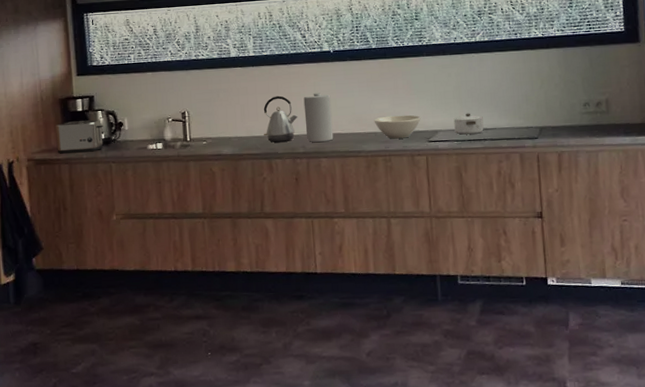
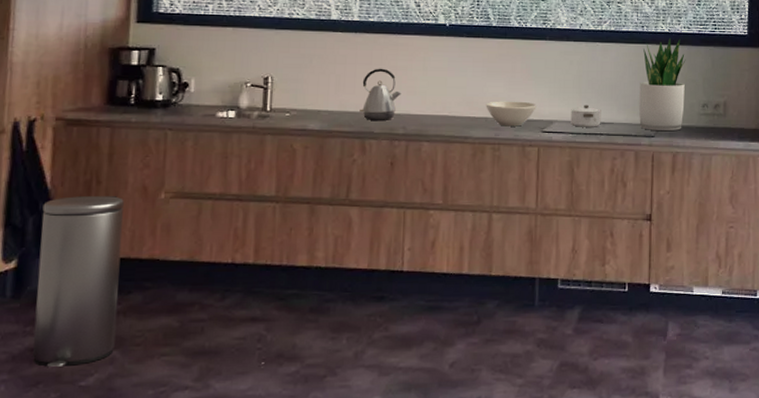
pedal bin: none [27,220,94,359] -> present [32,196,124,368]
toaster: present [55,120,104,155] -> none [97,76,163,116]
paper towel holder: present [303,93,334,143] -> none [408,69,441,124]
planter: none [518,42,566,133] -> present [638,37,686,132]

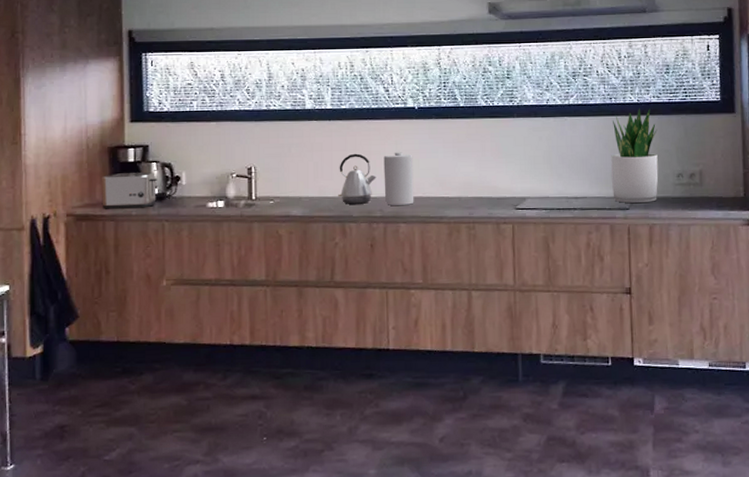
pedal bin: present [32,196,124,368] -> none [61,285,132,444]
toaster: none [97,76,163,116] -> present [101,172,158,211]
paper towel holder: none [408,69,441,124] -> present [383,152,414,206]
bowl: present [486,101,537,127] -> none [458,179,508,205]
cooking pot: present [571,104,601,127] -> none [543,180,574,203]

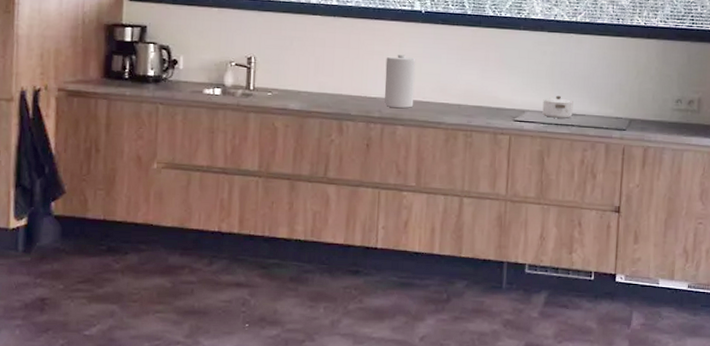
toaster: present [101,172,158,211] -> none [95,51,155,89]
kettle: present [338,153,377,204] -> none [337,52,378,103]
cooking pot: none [543,180,574,203] -> present [542,95,573,119]
planter: present [611,108,659,204] -> none [611,31,661,126]

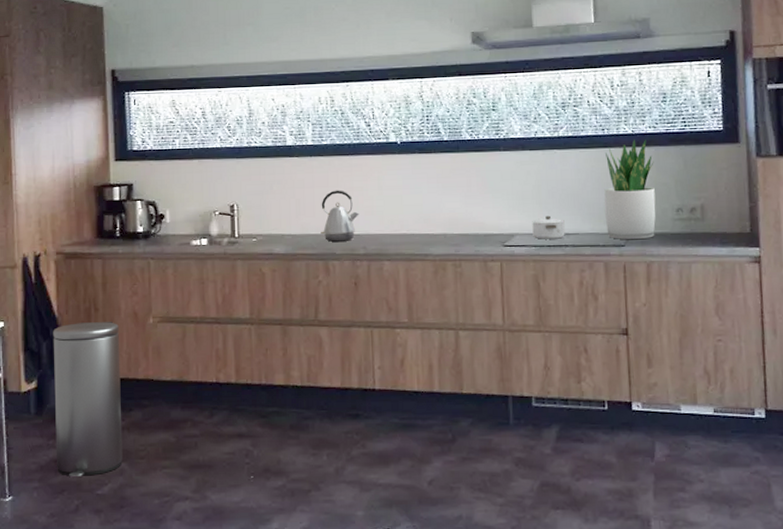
pedal bin: none [42,162,120,317] -> present [53,322,123,478]
kettle: none [337,52,378,103] -> present [321,190,359,242]
paper towel holder: present [384,54,416,109] -> none [366,188,398,244]
planter: none [611,31,661,126] -> present [604,139,656,240]

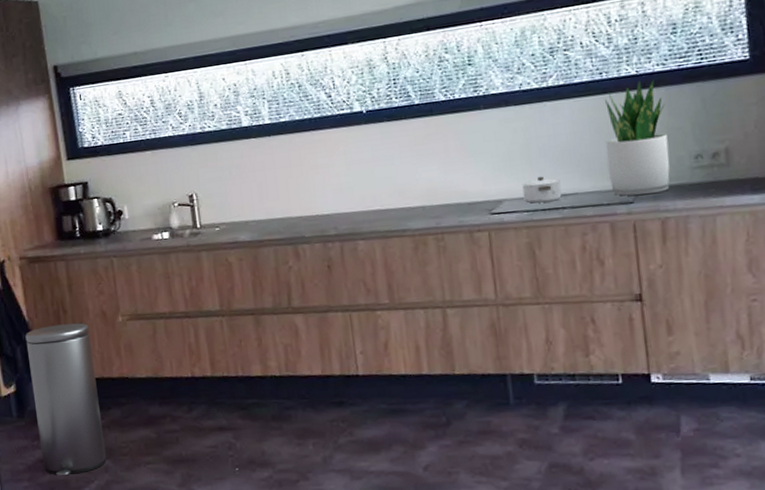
kettle: present [321,190,359,242] -> none [284,168,327,225]

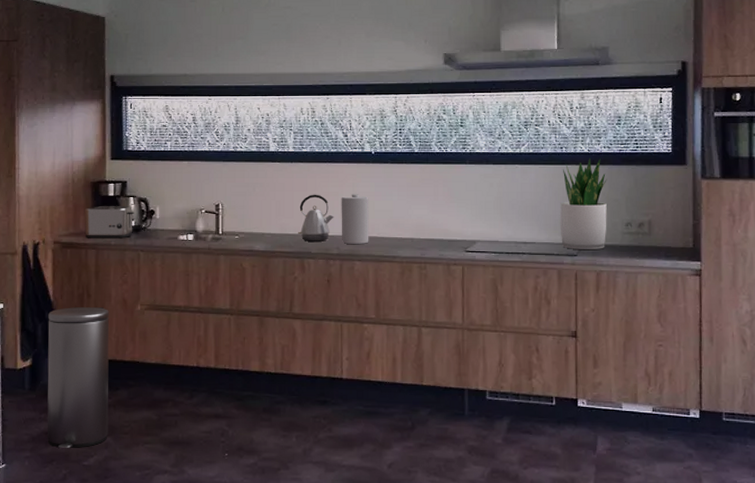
toaster: none [46,209,102,251] -> present [84,206,135,240]
kettle: none [284,168,327,225] -> present [298,194,334,241]
paper towel holder: none [332,162,372,223] -> present [341,194,369,245]
cooking pot: present [522,176,562,204] -> none [493,225,523,247]

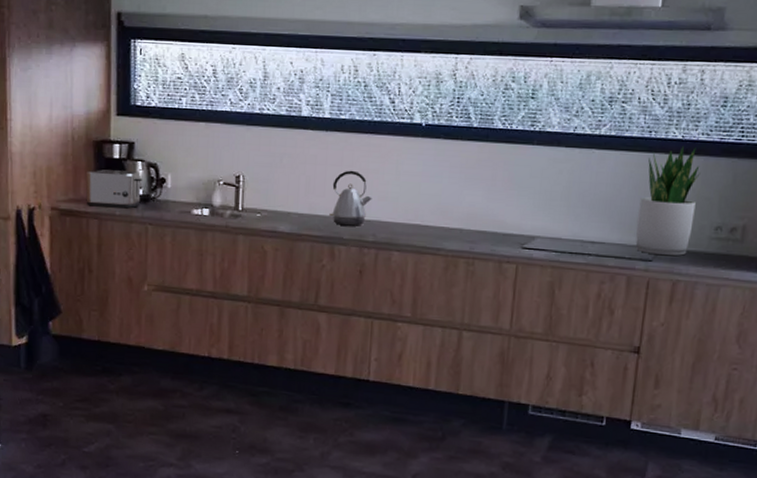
pedal bin: present [47,307,110,449] -> none [44,282,113,434]
paper towel holder: present [341,194,369,245] -> none [379,173,415,233]

